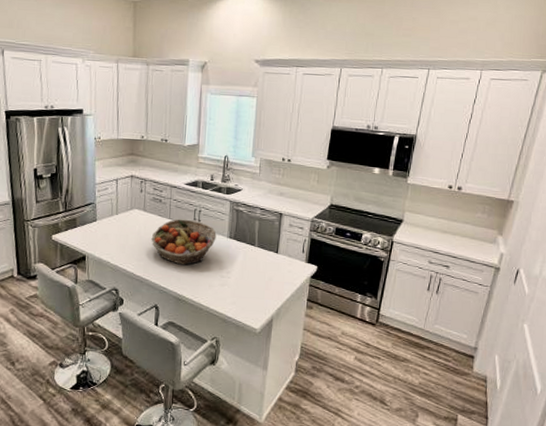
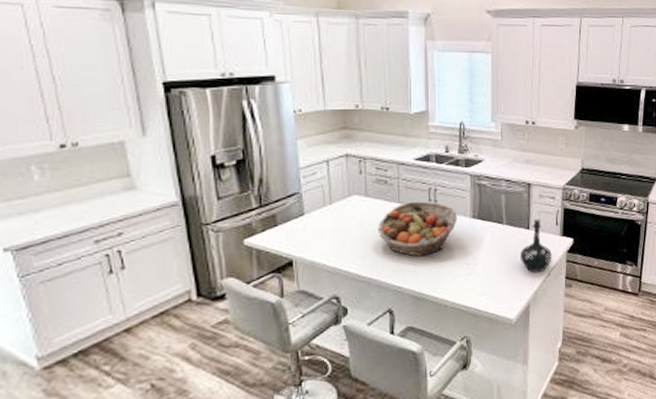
bottle: none [268,245,296,293] -> present [520,219,552,273]

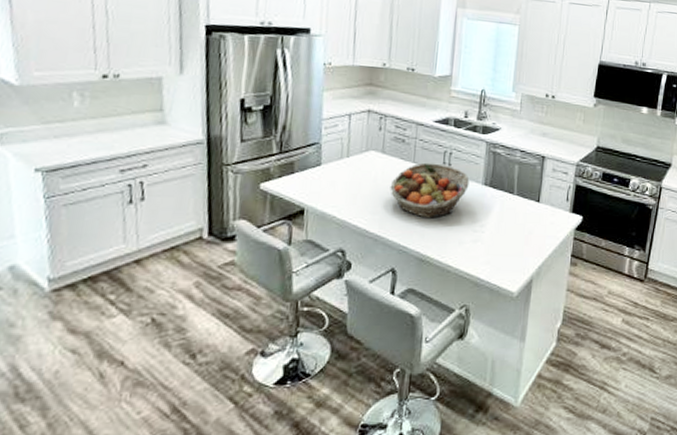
bottle: present [520,219,552,273] -> none [528,193,560,248]

